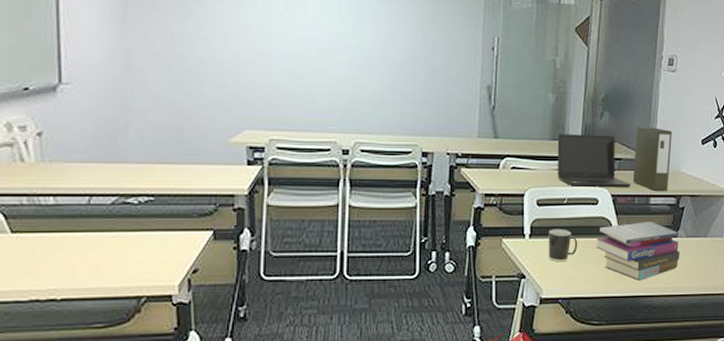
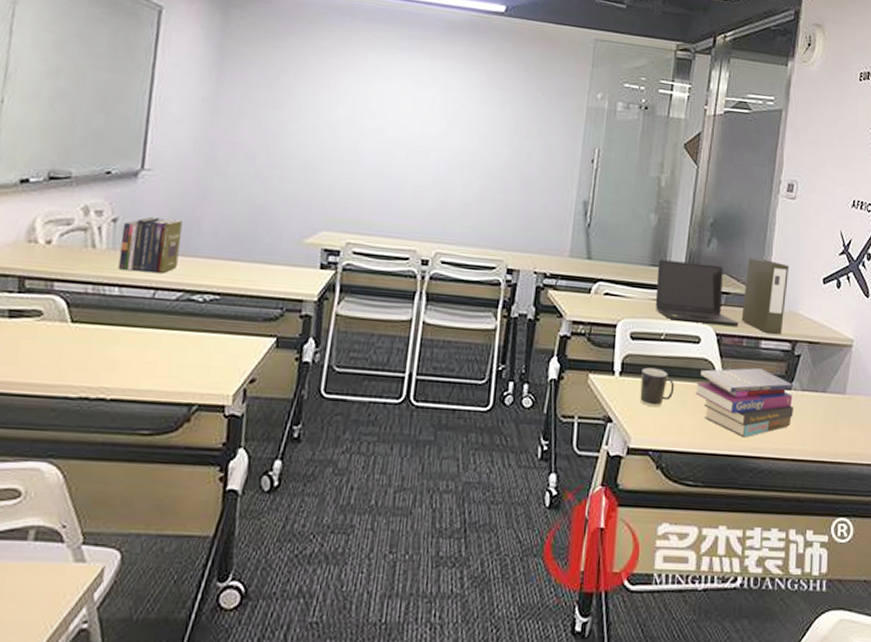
books: none [48,128,109,180] -> present [117,216,183,273]

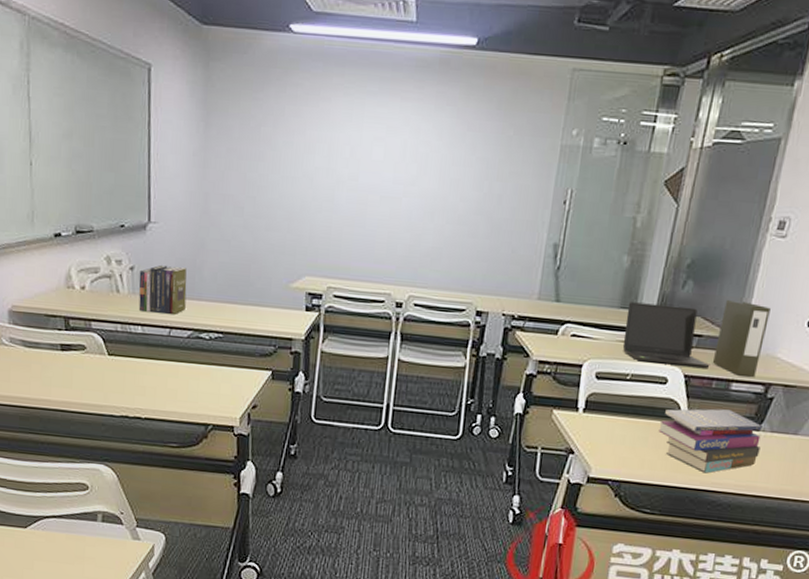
mug: present [639,367,675,408] -> none [602,405,638,442]

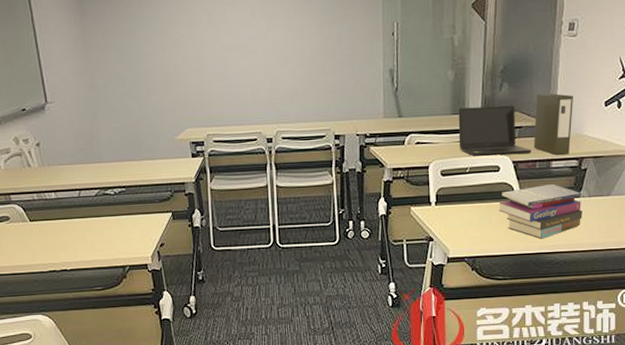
books: present [138,264,187,314] -> none [45,137,90,179]

